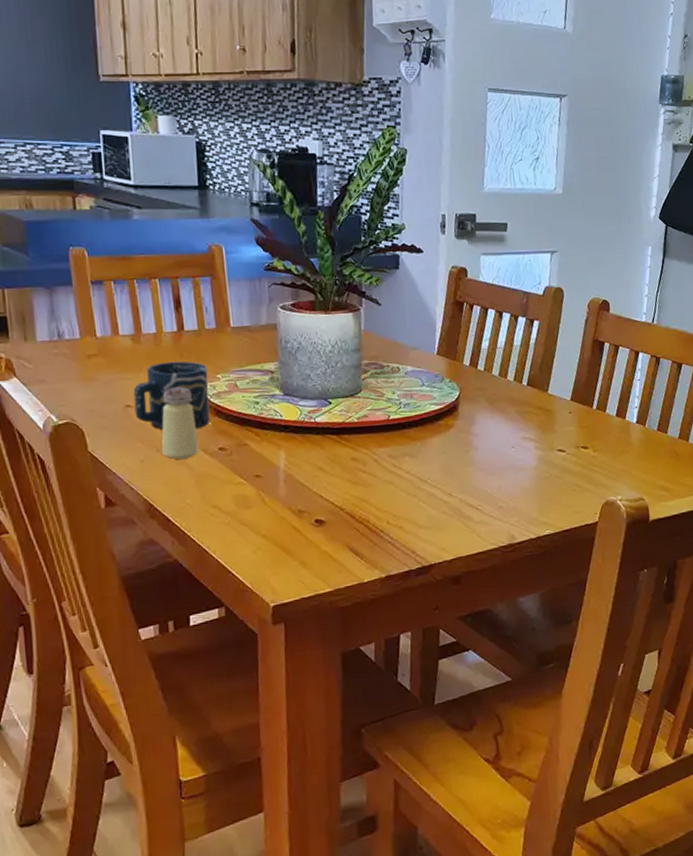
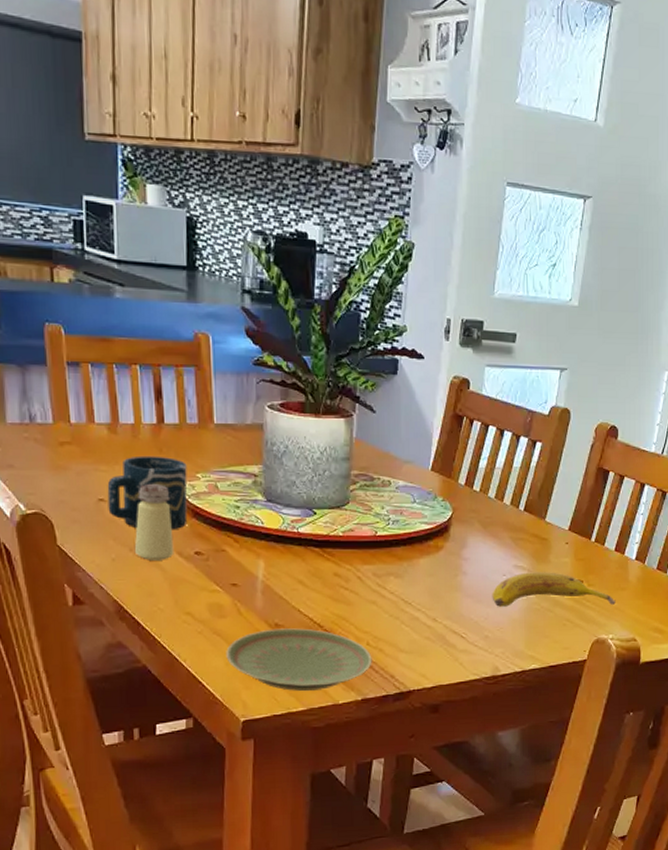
plate: none [253,512,393,574] -> present [226,628,372,692]
fruit: none [502,440,621,478] -> present [492,572,616,607]

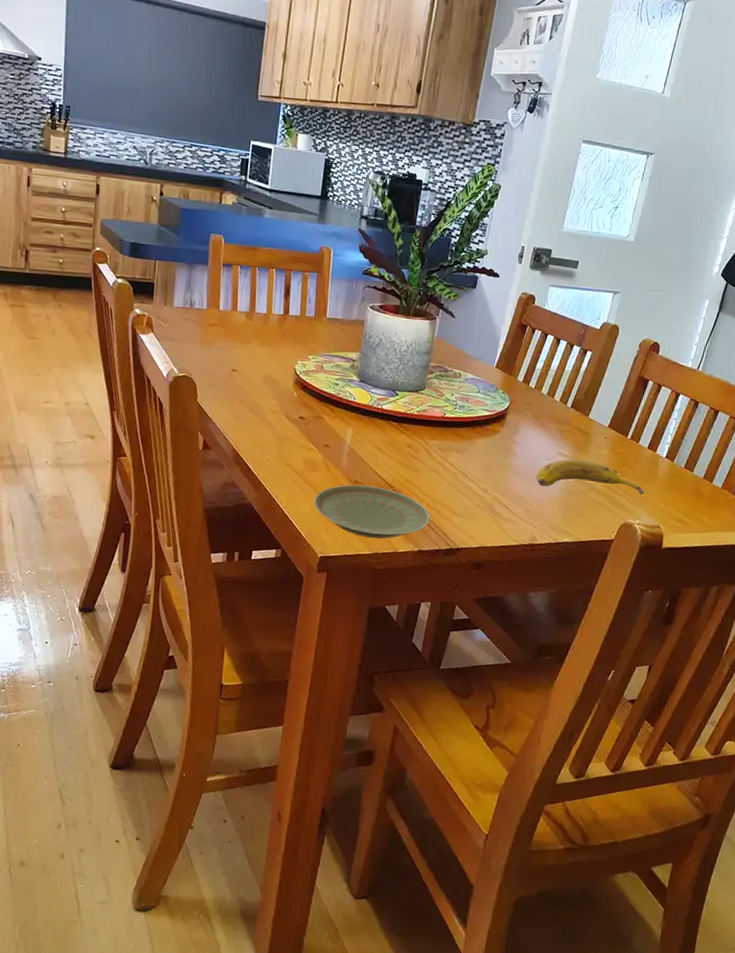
cup: present [107,455,188,530] -> none [238,338,302,398]
saltshaker: present [134,483,174,560] -> none [253,360,286,421]

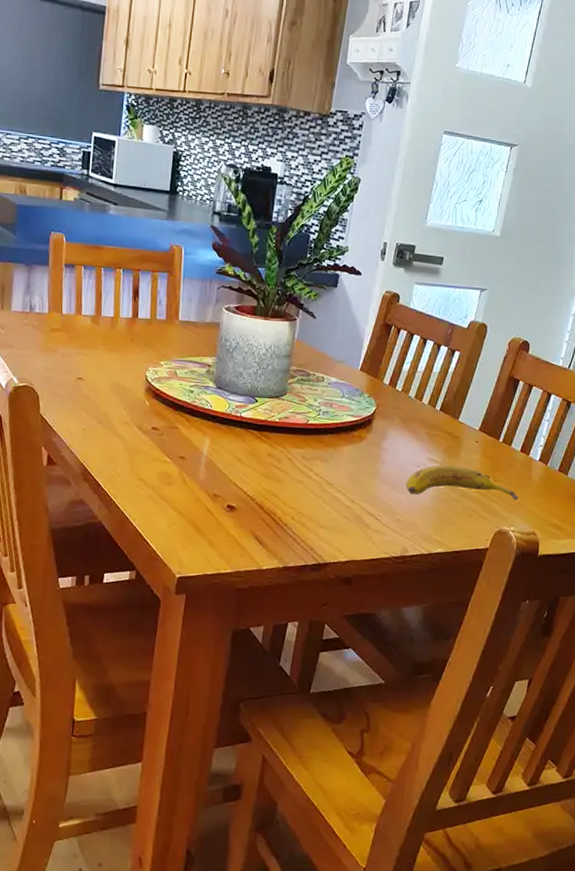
plate: present [313,484,430,539] -> none [169,498,295,556]

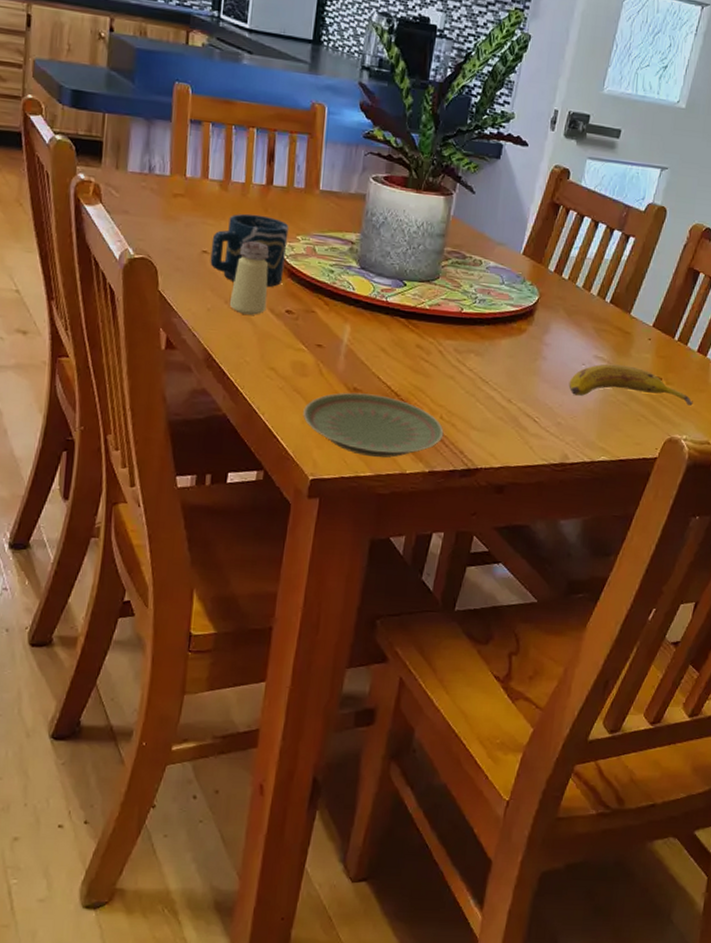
cup: none [84,343,153,408] -> present [210,213,289,288]
saltshaker: none [102,367,137,433] -> present [229,240,270,315]
plate: none [169,498,295,556] -> present [303,392,444,458]

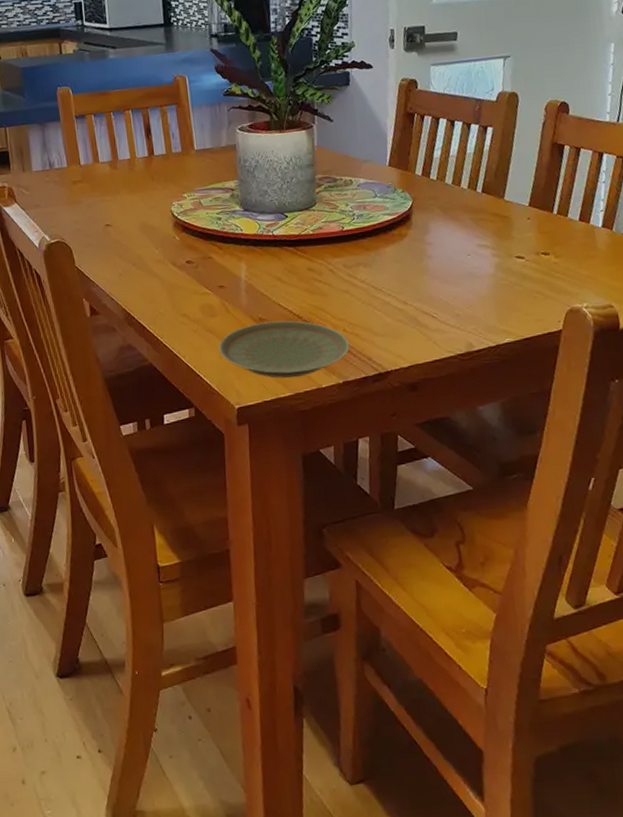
cup: present [210,213,289,288] -> none [112,183,178,246]
saltshaker: present [229,240,270,315] -> none [136,206,169,272]
fruit: present [568,363,693,406] -> none [458,247,587,286]

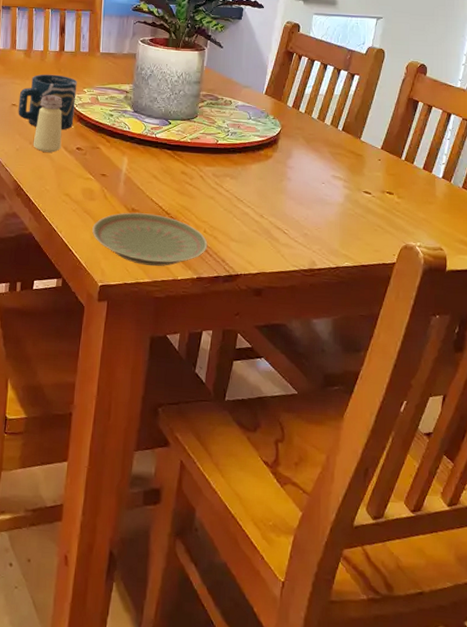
cup: none [112,183,178,246] -> present [18,74,77,130]
saltshaker: none [136,206,169,272] -> present [33,94,63,153]

